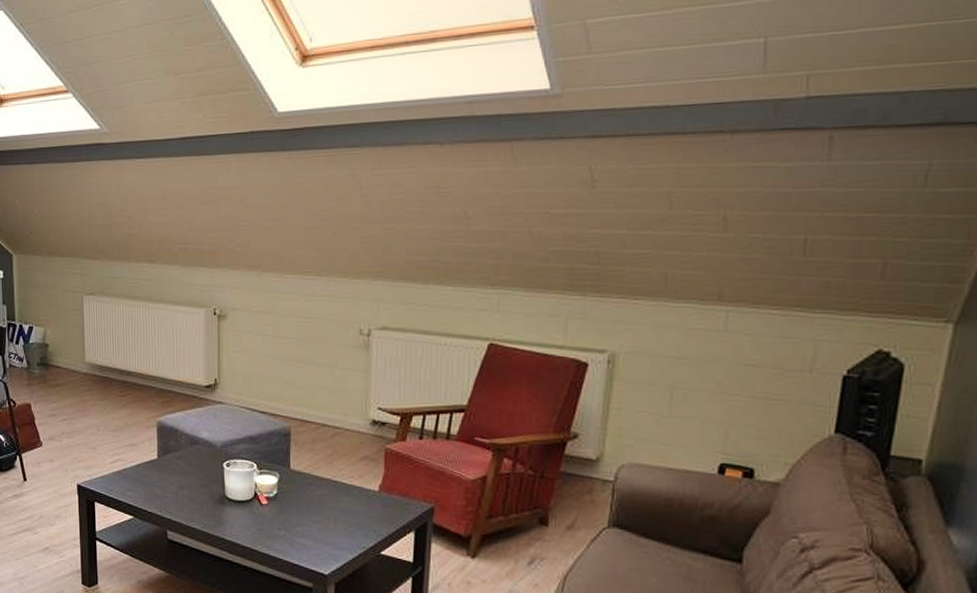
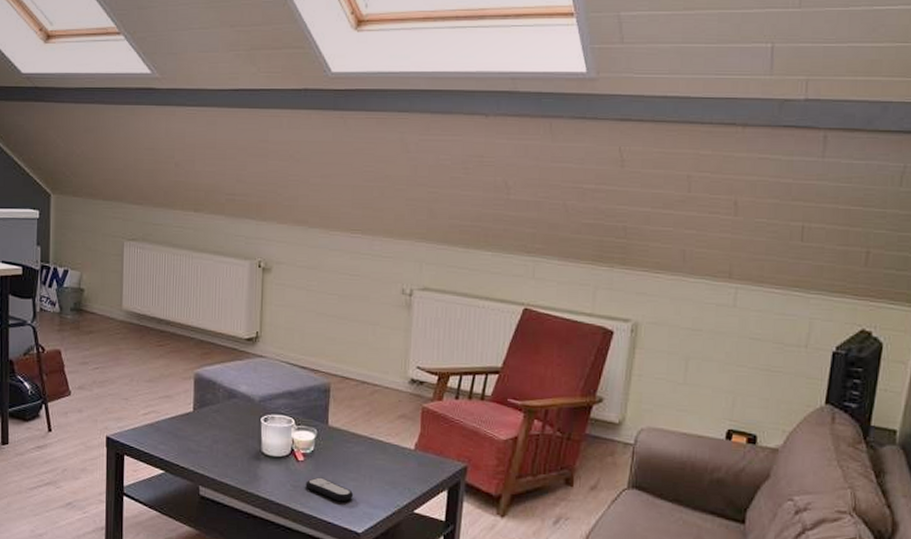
remote control: none [270,520,319,544] -> present [305,477,354,501]

